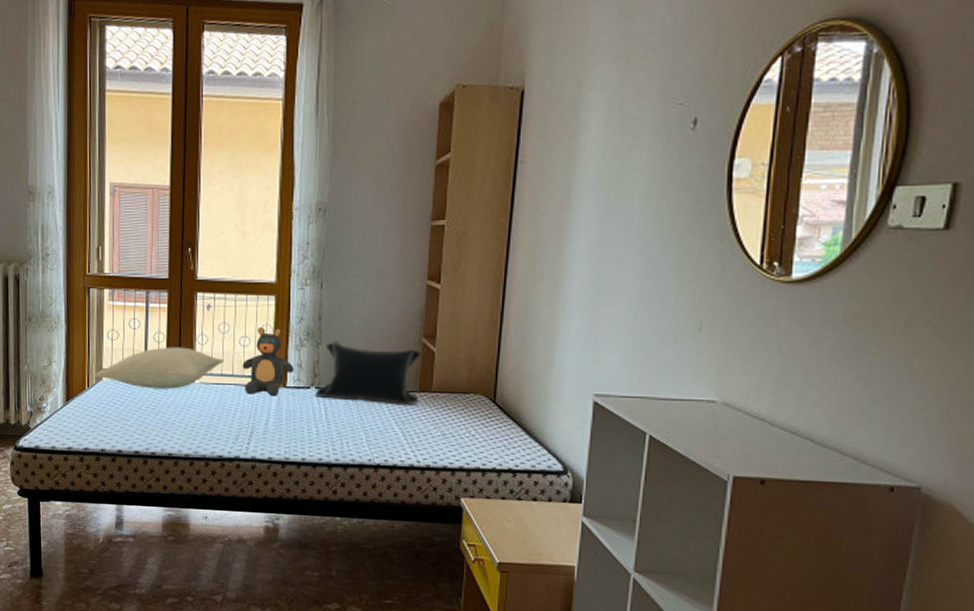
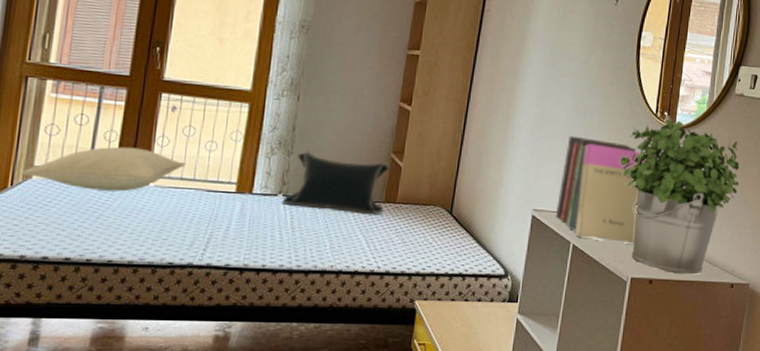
stuffed animal: present [242,326,295,396] -> none [205,132,263,202]
books: none [623,302,748,433] -> present [555,135,646,243]
potted plant: none [709,271,900,474] -> present [619,119,740,275]

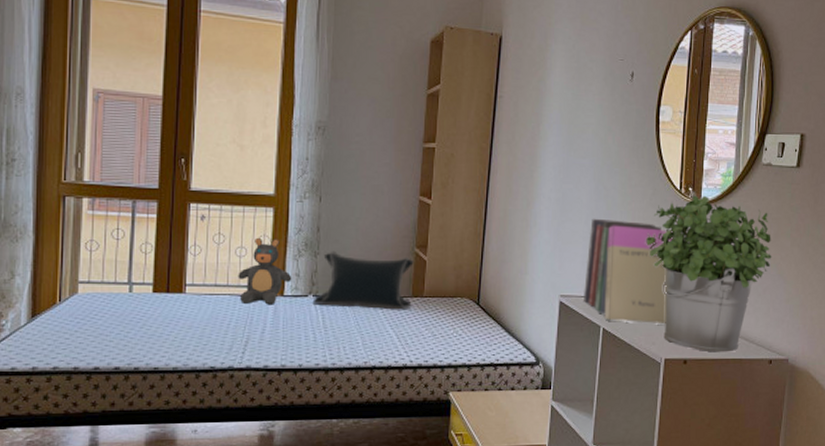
pillow: present [21,146,186,192] -> none [67,258,218,301]
stuffed animal: none [205,132,263,202] -> present [238,237,292,305]

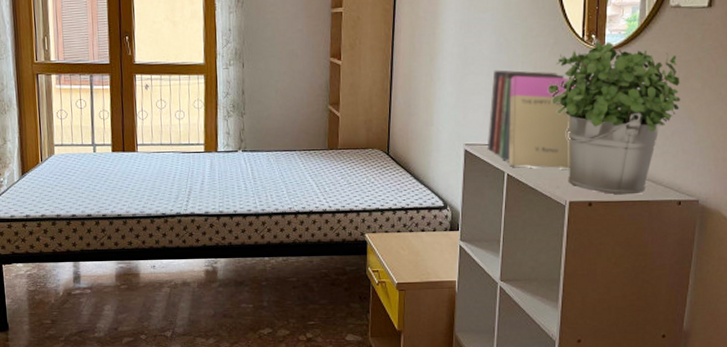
stuffed animal: present [238,237,292,305] -> none [178,101,224,160]
cushion: present [312,250,414,309] -> none [242,110,328,161]

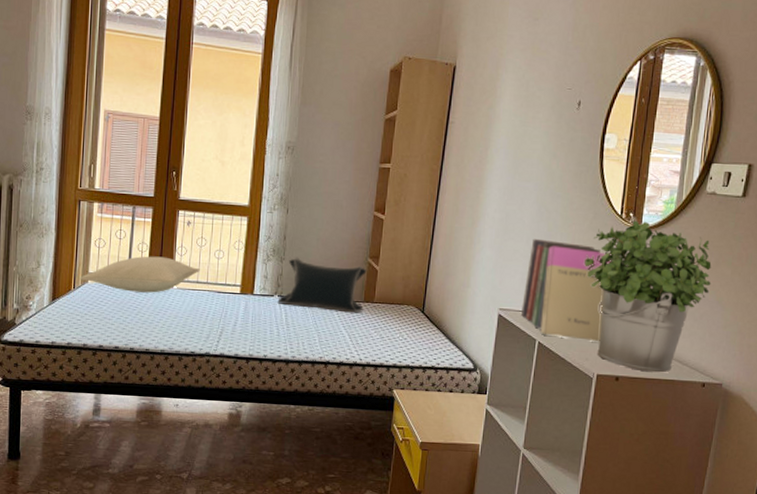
pillow: none [46,122,162,160] -> present [80,256,200,293]
cushion: none [242,110,328,161] -> present [277,257,367,312]

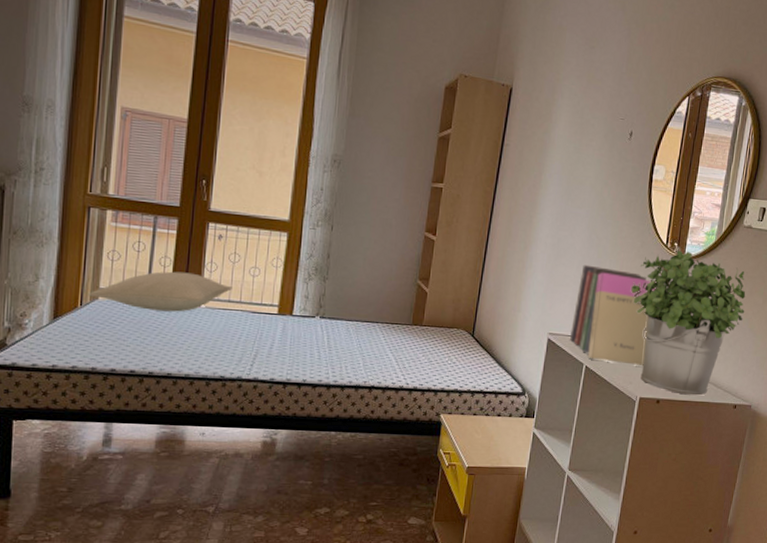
cushion: present [277,257,367,312] -> none [319,277,416,335]

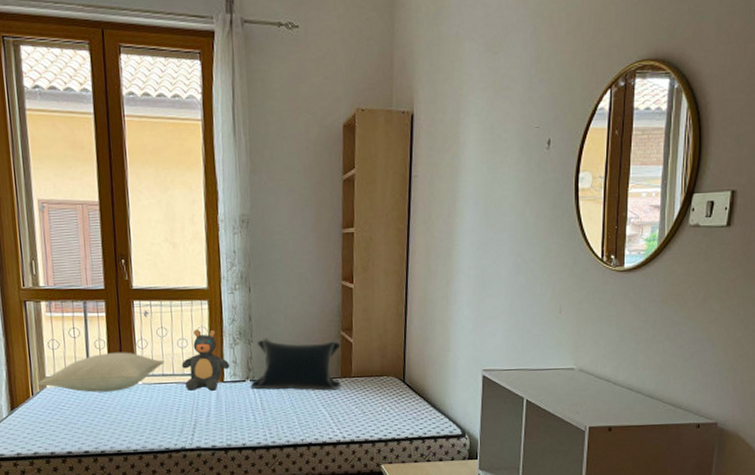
stuffed animal: none [250,259,302,323] -> present [181,329,230,391]
cushion: none [319,277,416,335] -> present [250,337,341,390]
books: present [569,264,656,365] -> none [505,292,595,393]
potted plant: present [630,250,746,396] -> none [566,262,700,419]

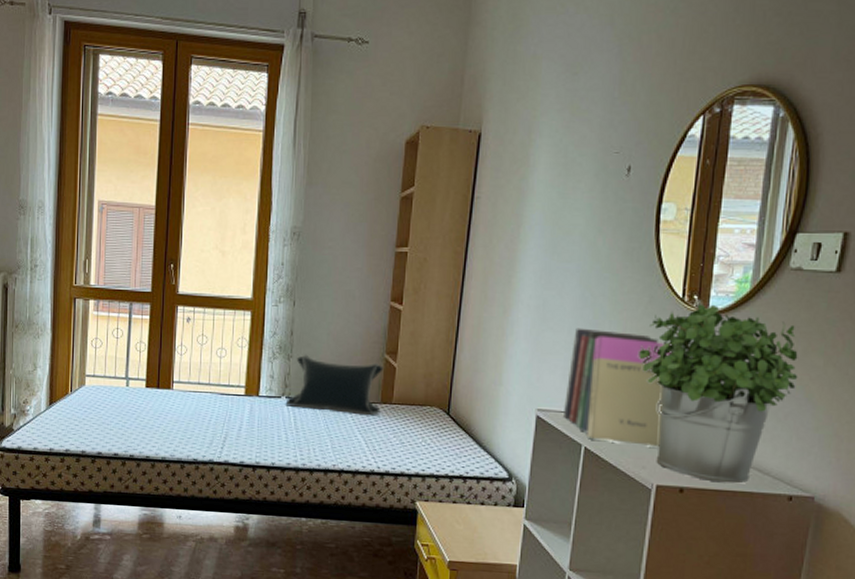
pillow: present [37,352,164,393] -> none [77,356,201,396]
stuffed animal: present [181,329,230,391] -> none [218,339,267,404]
books: none [505,292,595,393] -> present [562,328,672,446]
potted plant: none [566,262,700,419] -> present [637,304,798,484]

